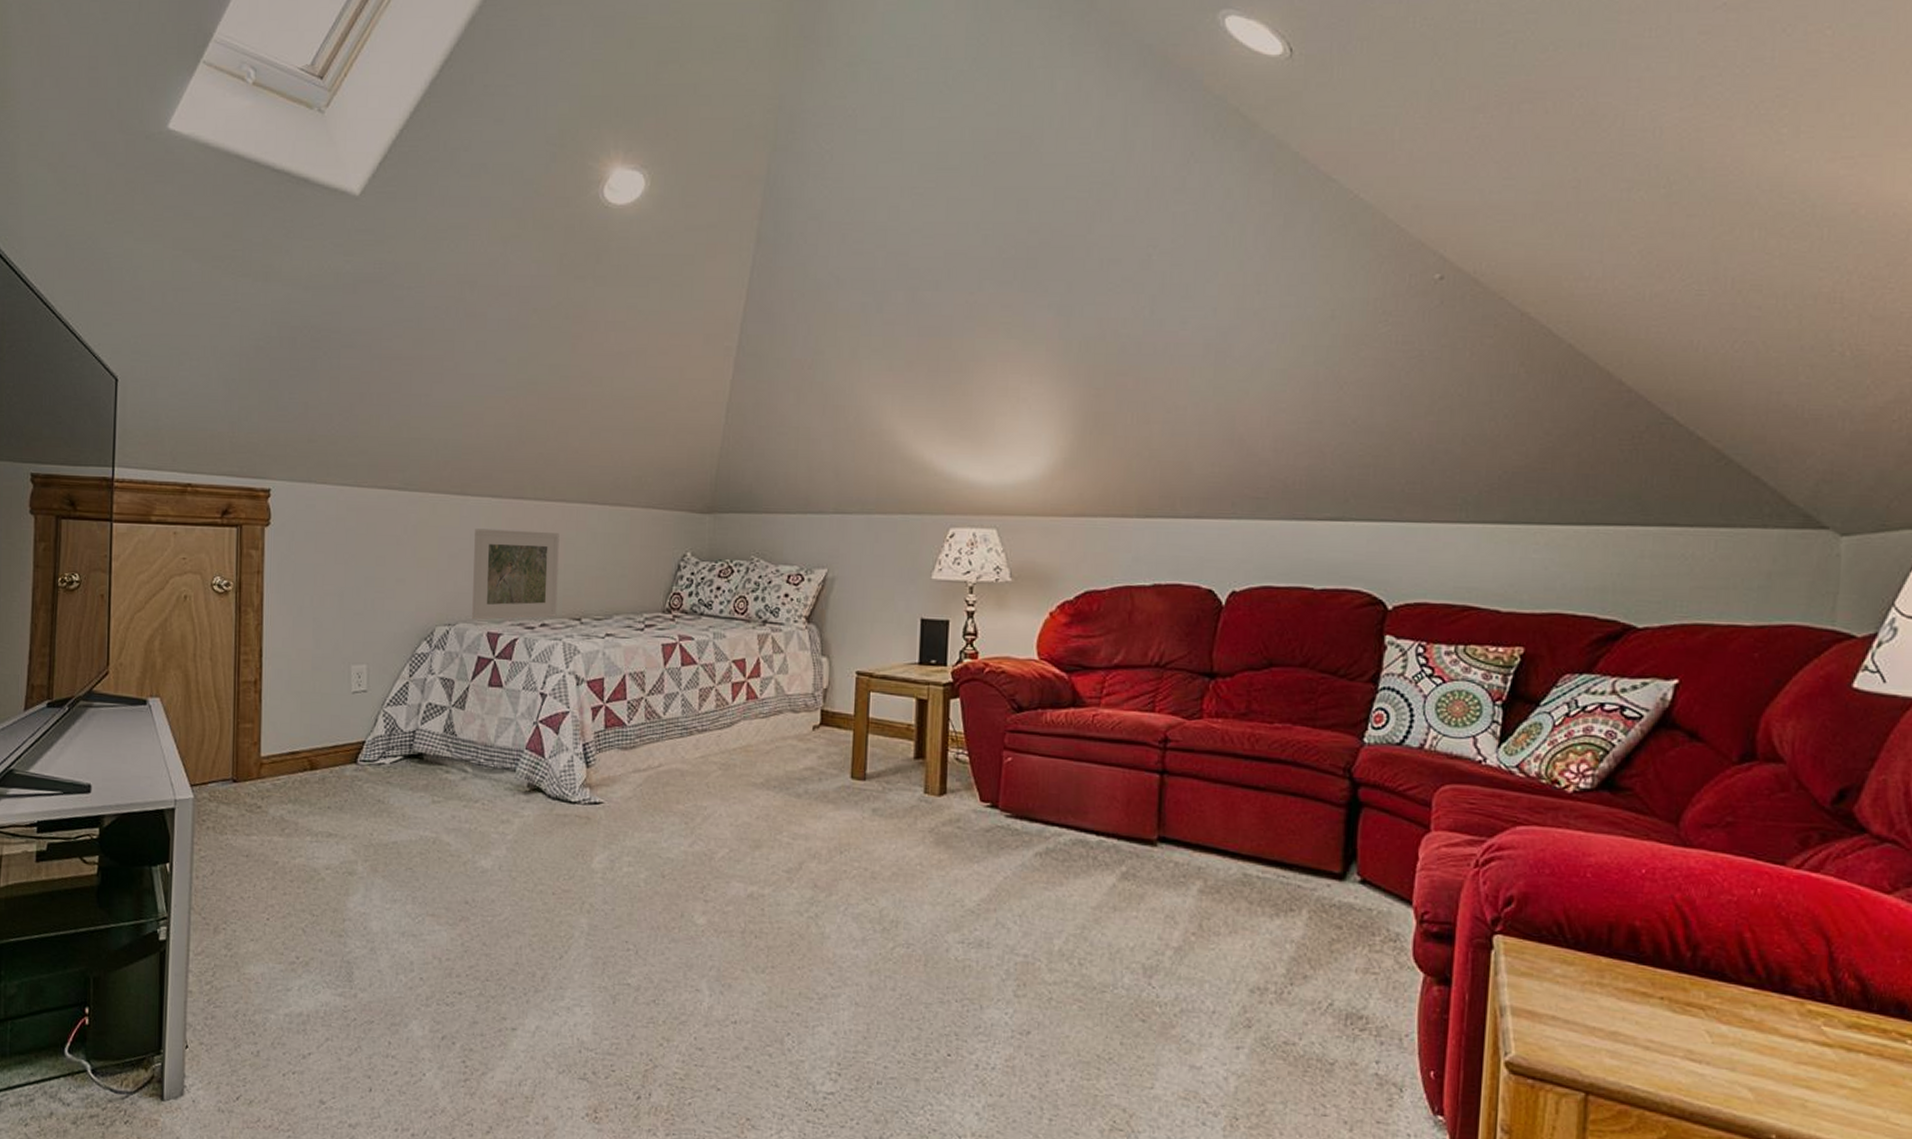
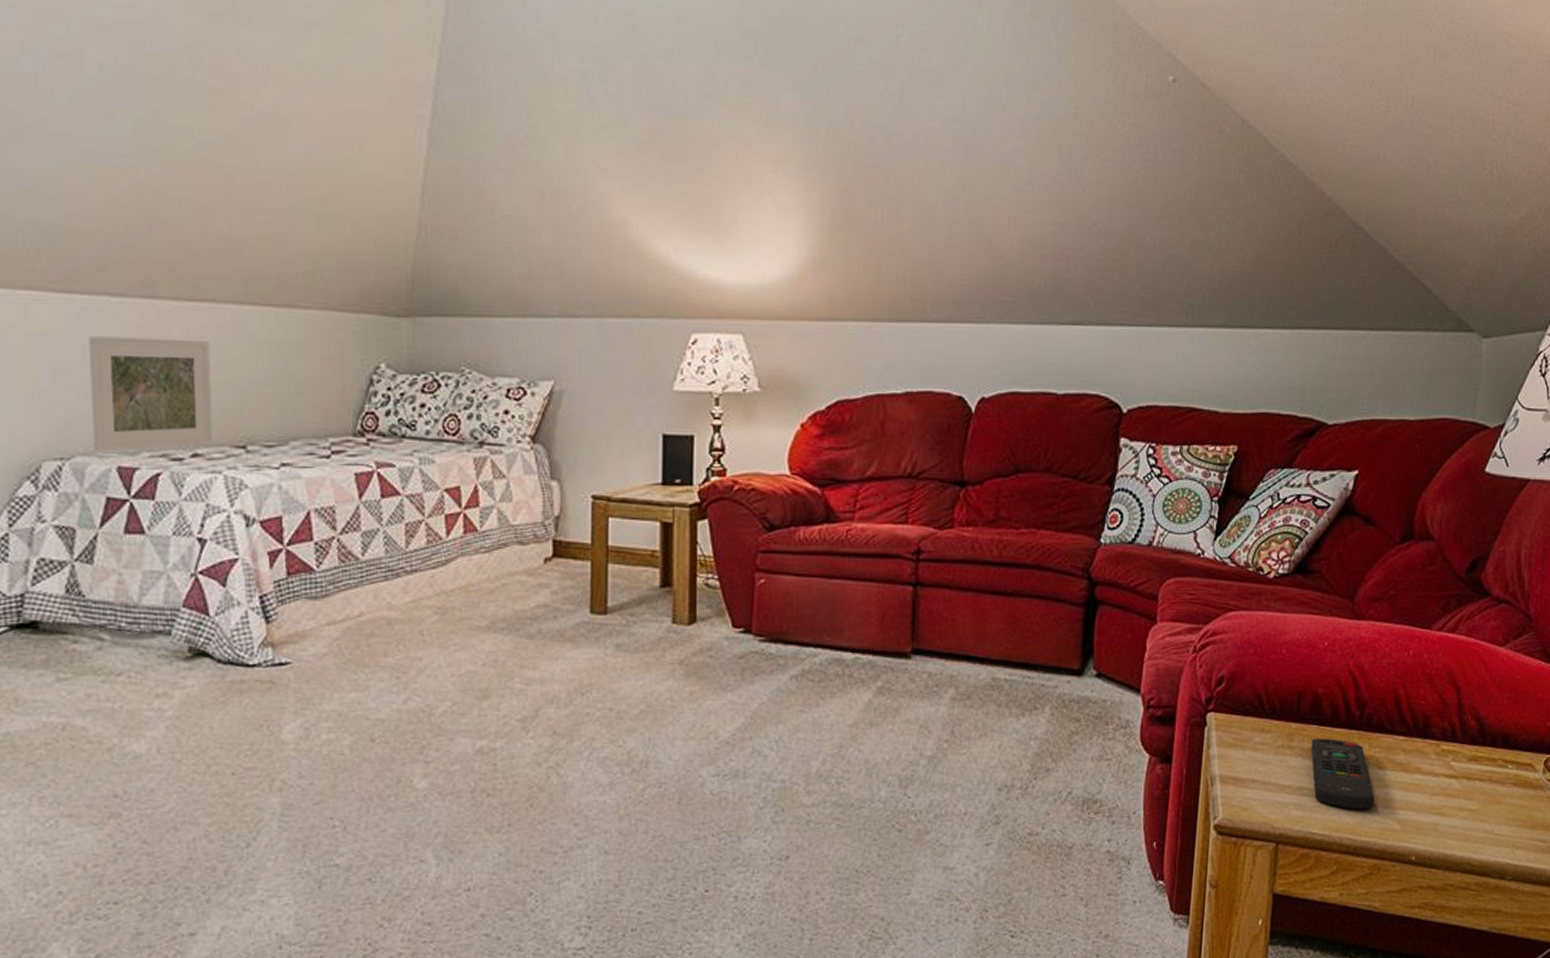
remote control: none [1627,978,1716,1070] -> present [1311,738,1374,810]

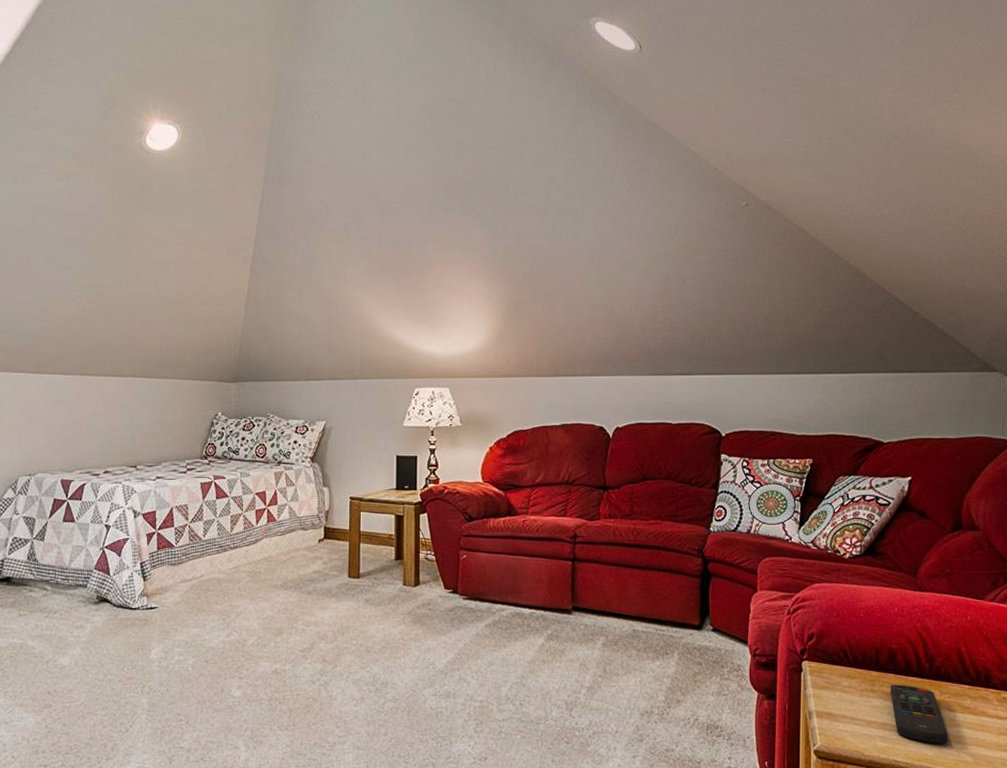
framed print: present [89,336,213,452] -> none [49,399,118,470]

